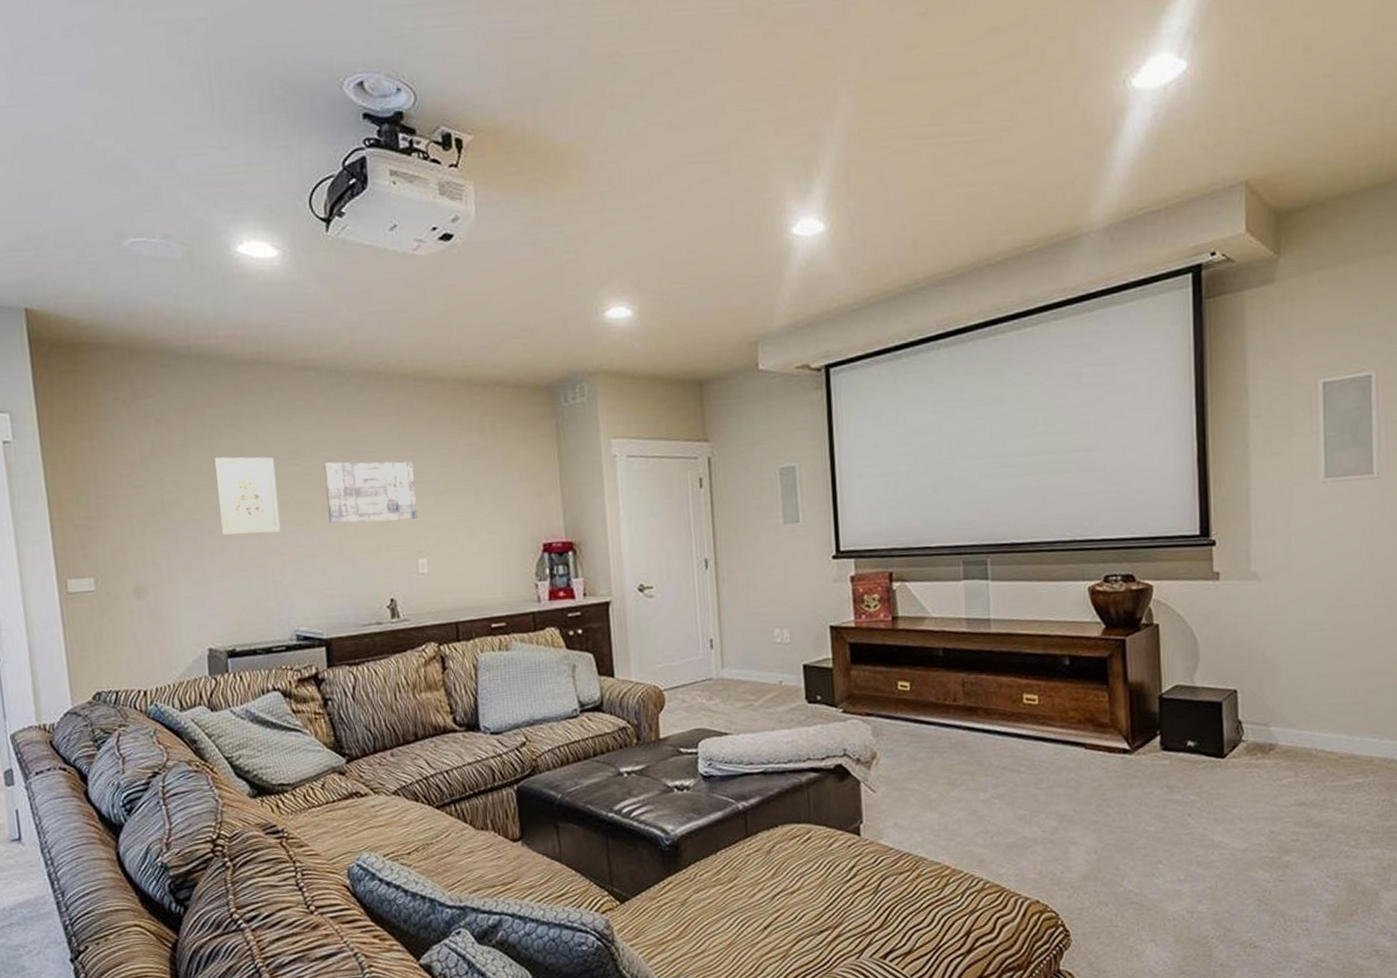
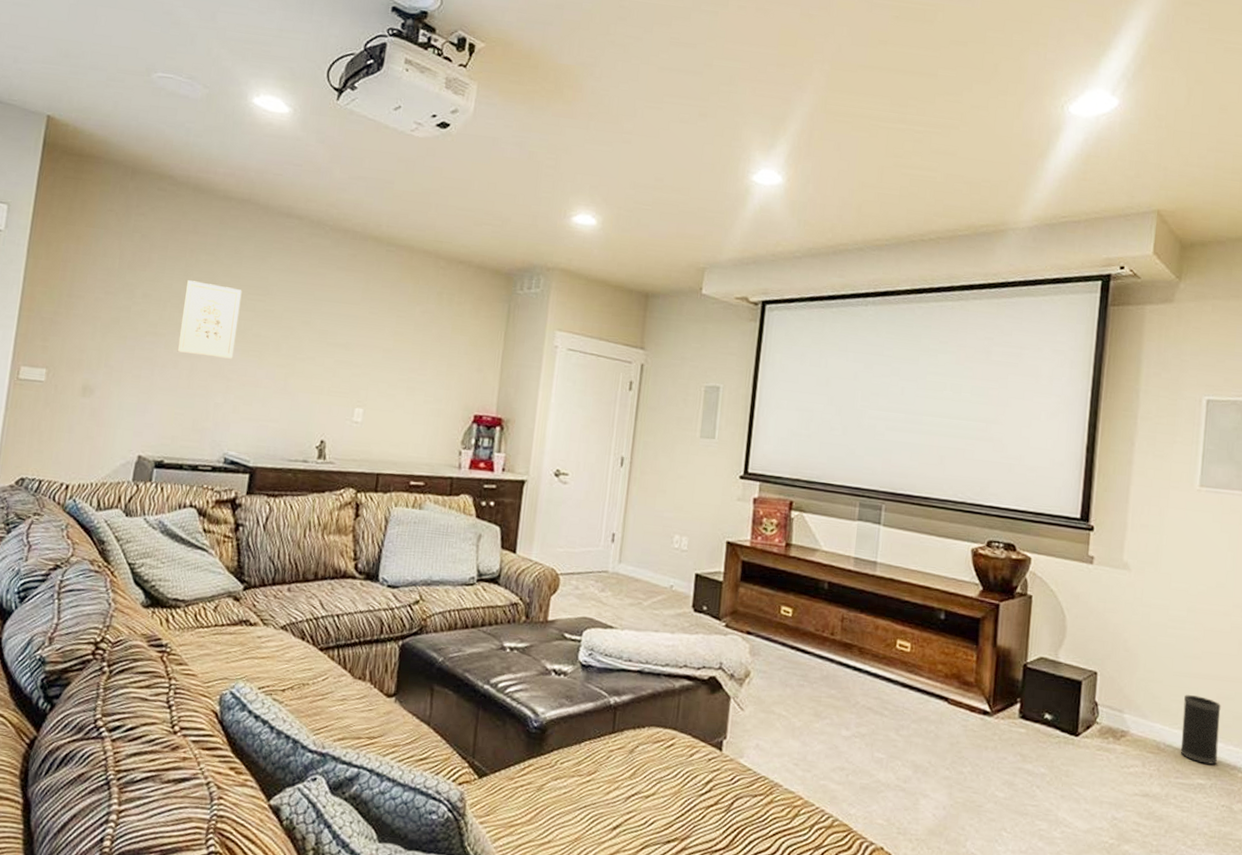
wall art: present [324,462,417,524] -> none [280,303,369,370]
speaker: none [1332,695,1374,762] -> present [1180,695,1221,765]

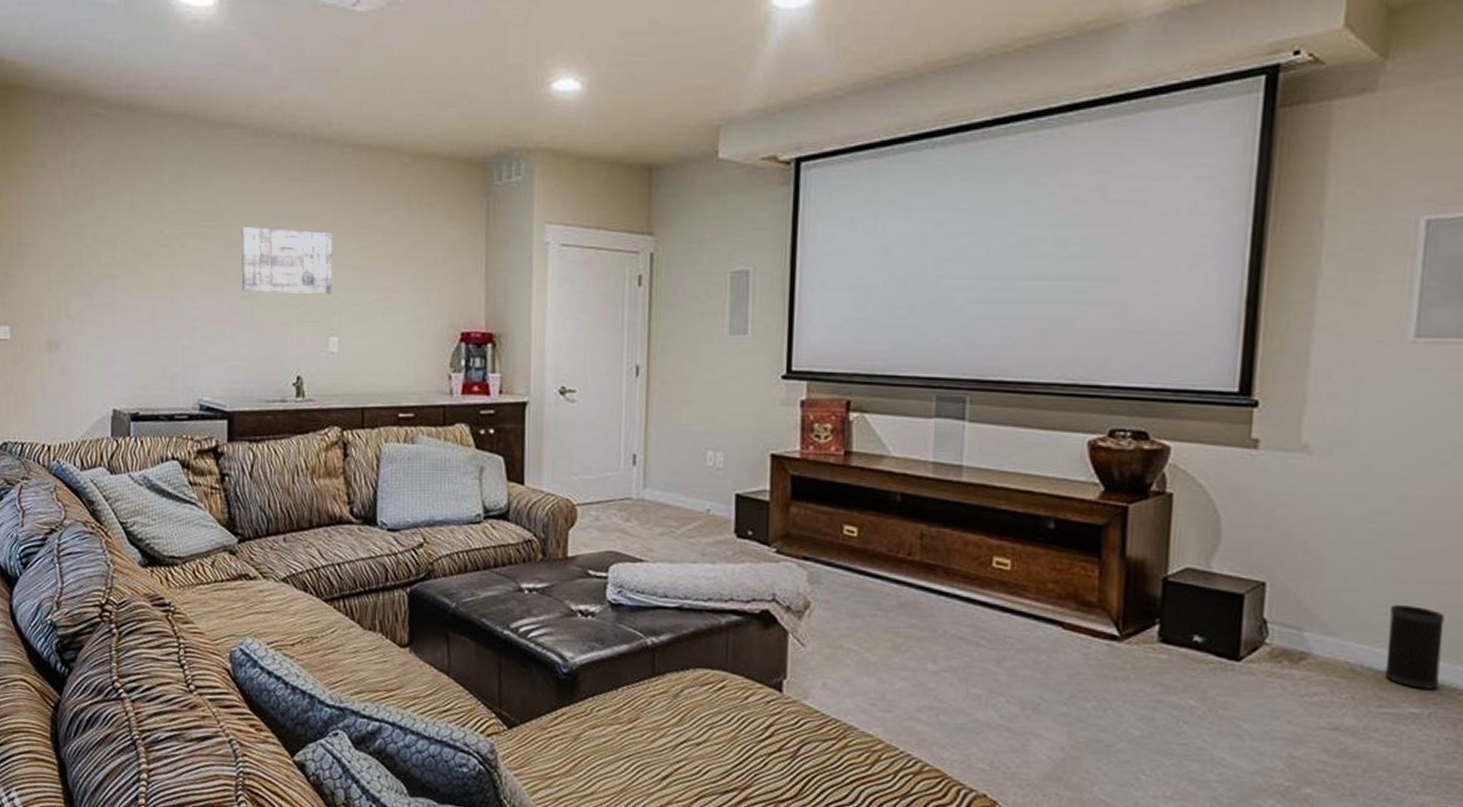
wall art: present [177,280,242,359] -> none [134,213,193,296]
wall art: none [280,303,369,370] -> present [241,227,332,294]

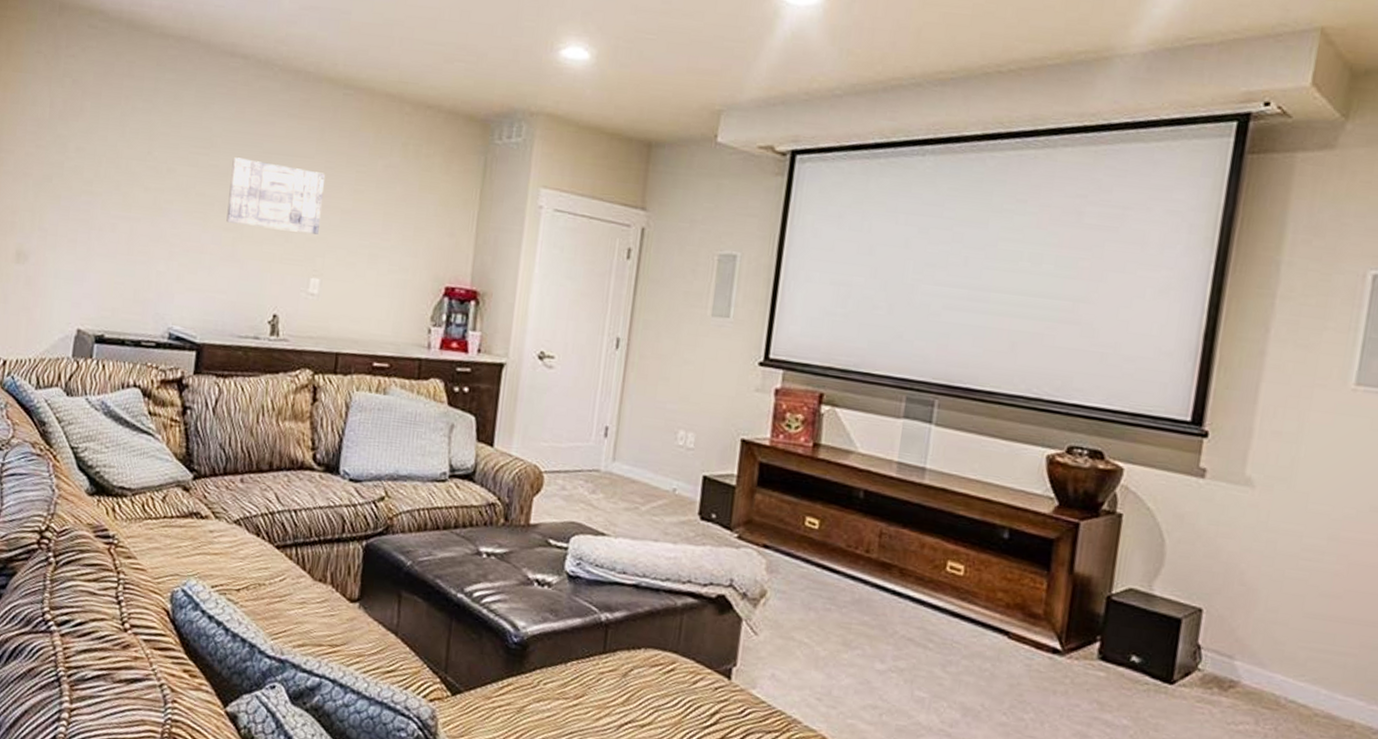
speaker: present [1384,605,1445,689] -> none [1306,641,1365,727]

